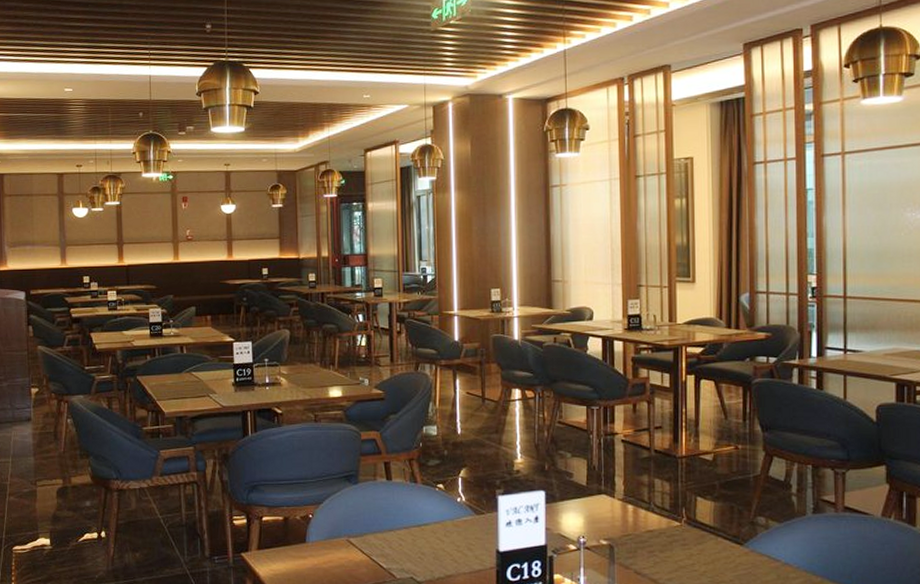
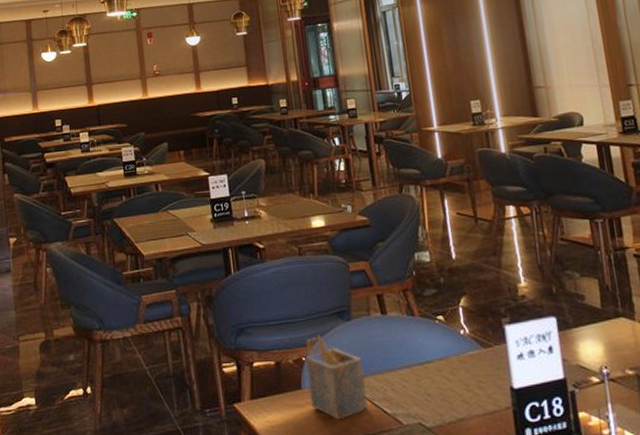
napkin holder: none [312,495,366,572] -> present [305,334,368,420]

